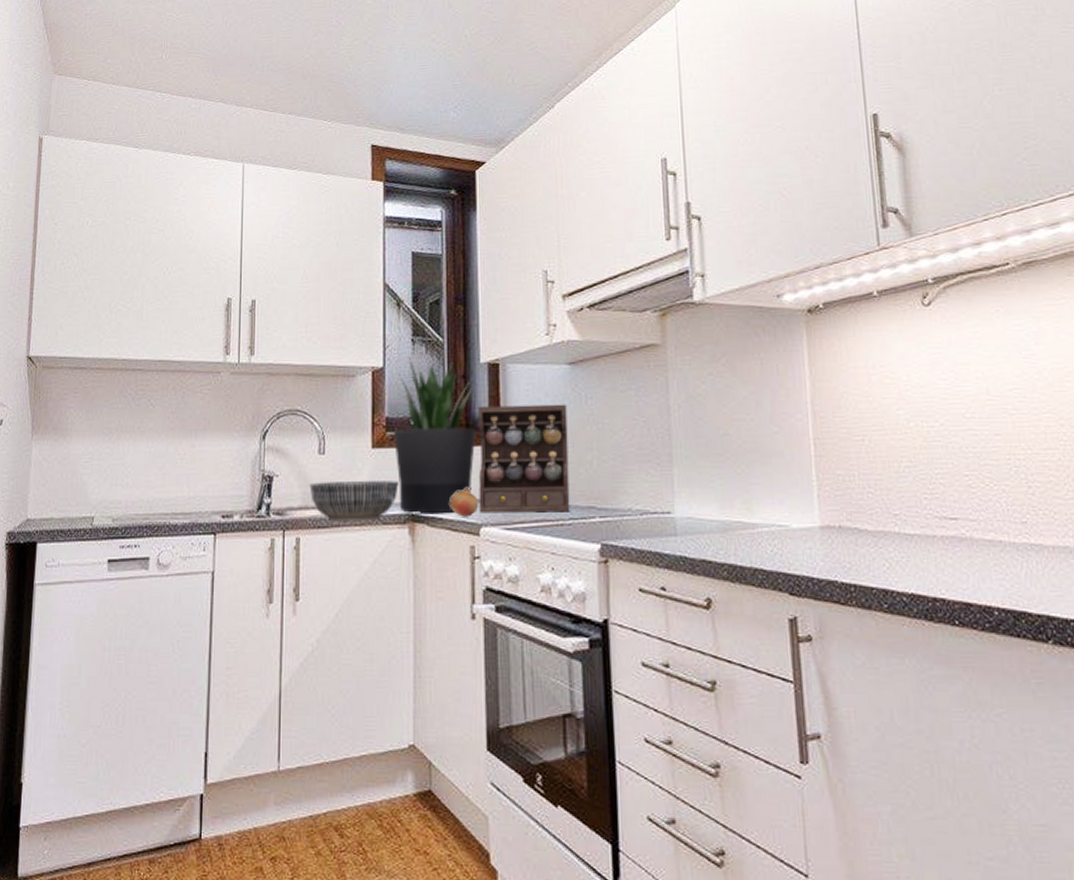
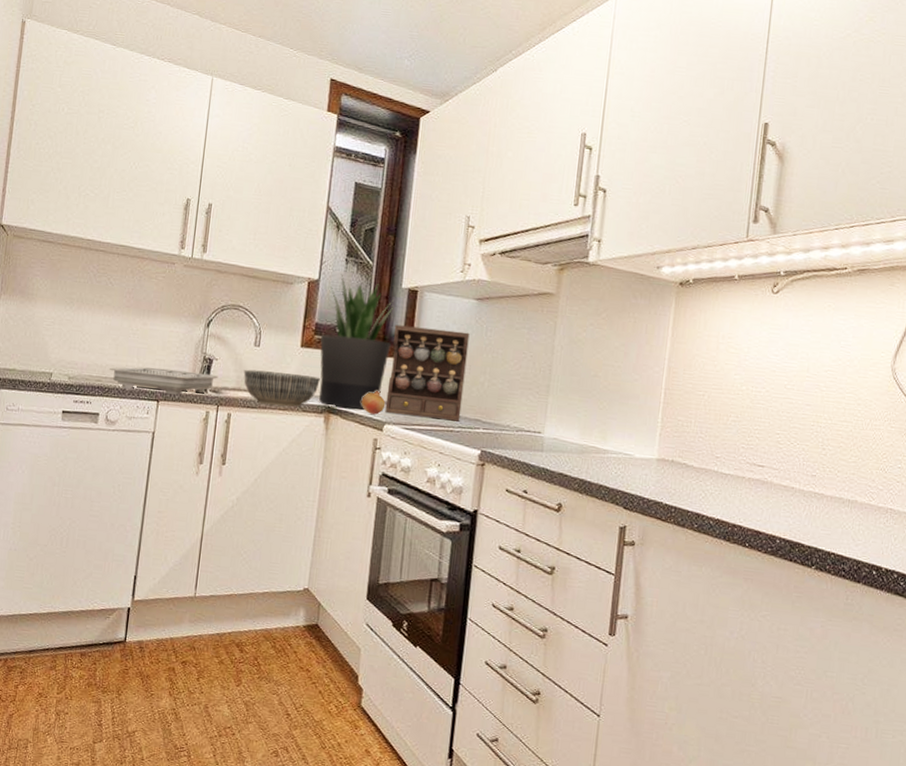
dish rack: none [157,494,281,524] -> present [110,367,218,395]

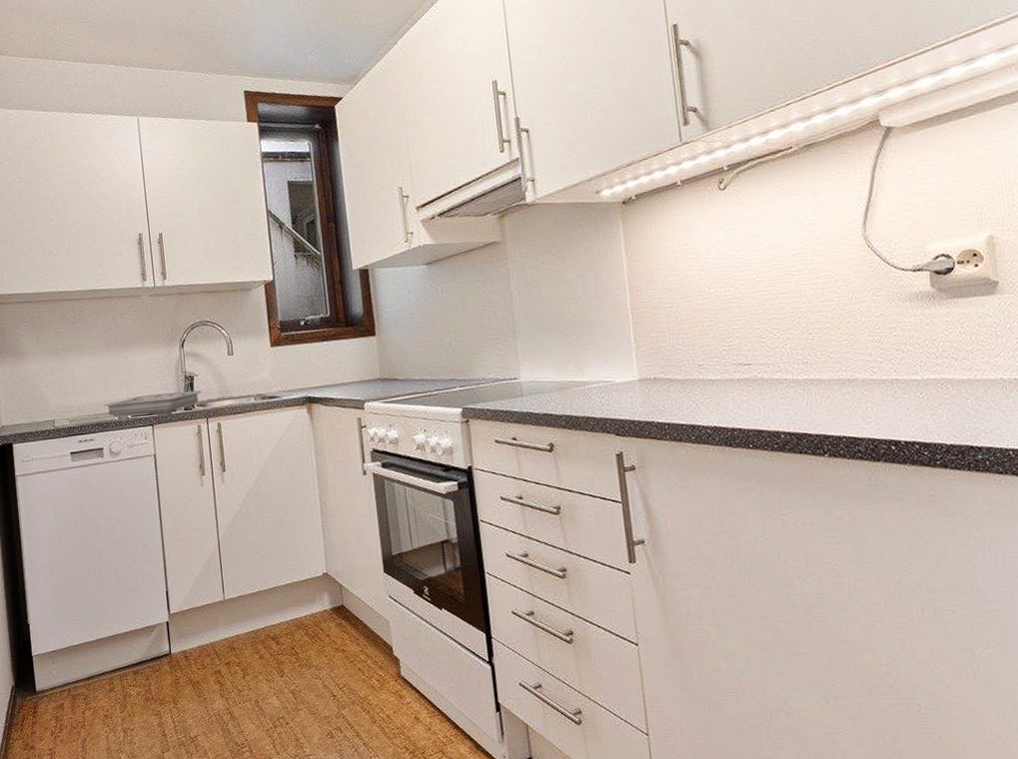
bowl: present [243,369,320,408] -> none [223,371,296,408]
planter: present [319,274,394,410] -> none [286,270,355,397]
fruit: present [361,390,386,415] -> none [338,371,362,396]
spice rack: present [385,324,470,422] -> none [353,298,436,392]

